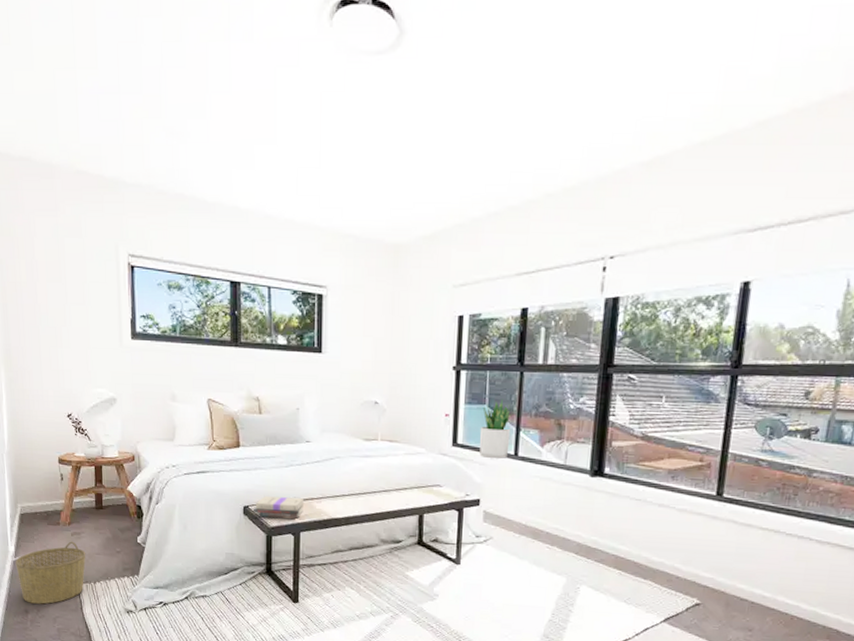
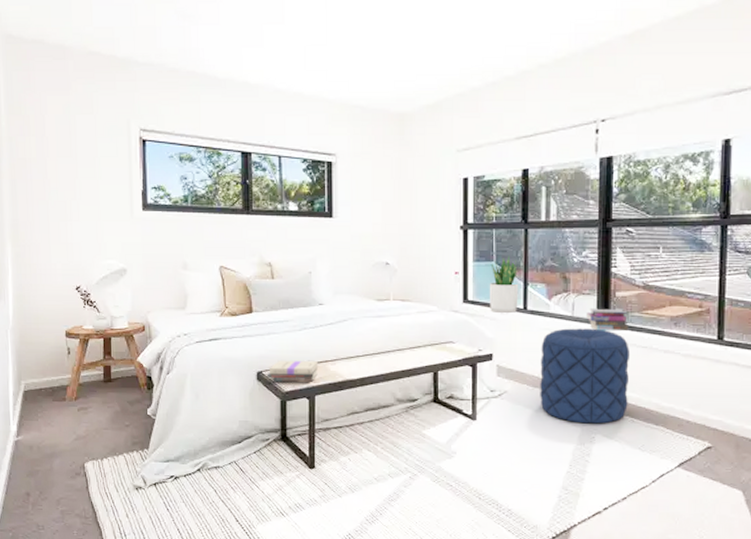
basket: present [15,541,86,605] -> none [17,417,93,486]
pouf: none [526,476,623,575] -> present [540,328,631,424]
books: none [579,457,623,483] -> present [586,308,629,332]

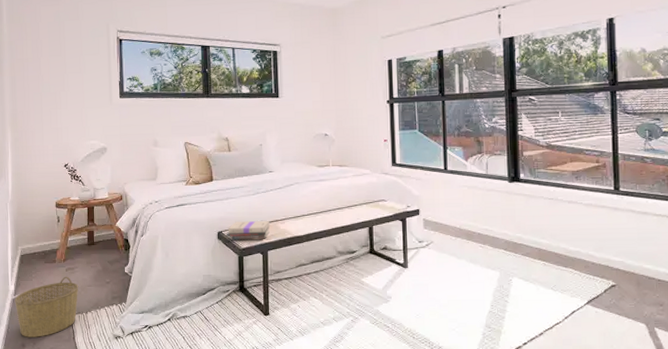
basket: none [17,417,93,486] -> present [15,276,79,337]
planter: present [489,255,519,314] -> none [413,123,440,174]
pouf: present [540,328,631,424] -> none [461,184,539,268]
books: present [586,308,629,332] -> none [499,166,536,186]

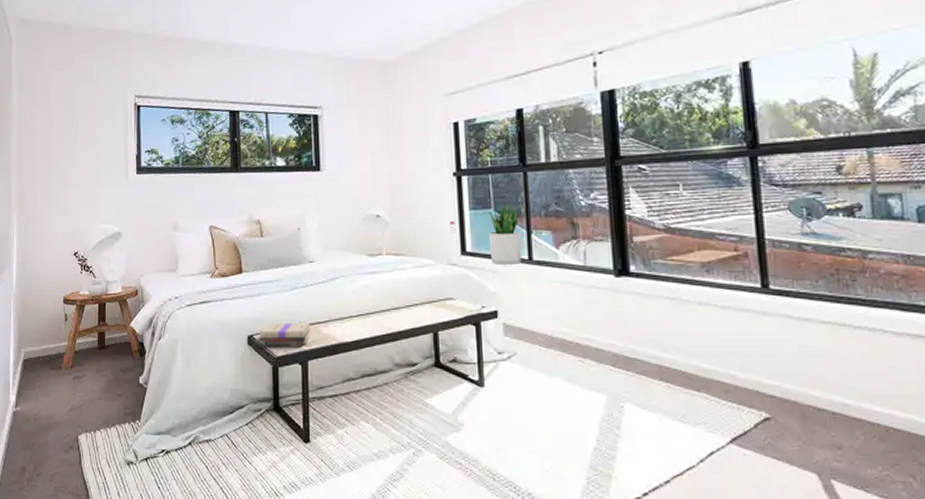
basket: present [15,276,79,337] -> none [16,386,87,460]
planter: none [413,123,440,174] -> present [488,201,523,266]

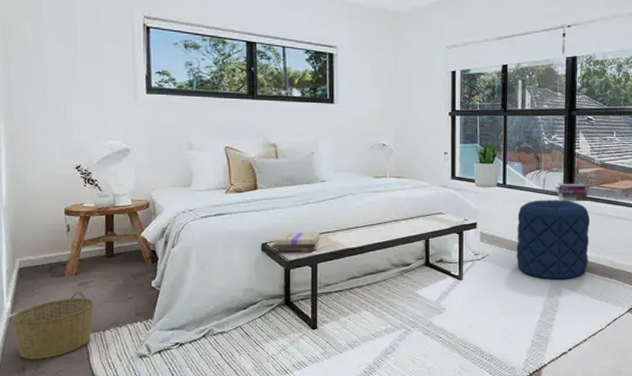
basket: none [16,386,87,460] -> present [12,291,95,360]
pouf: none [551,279,660,391] -> present [516,200,591,280]
books: none [601,255,652,282] -> present [555,183,589,202]

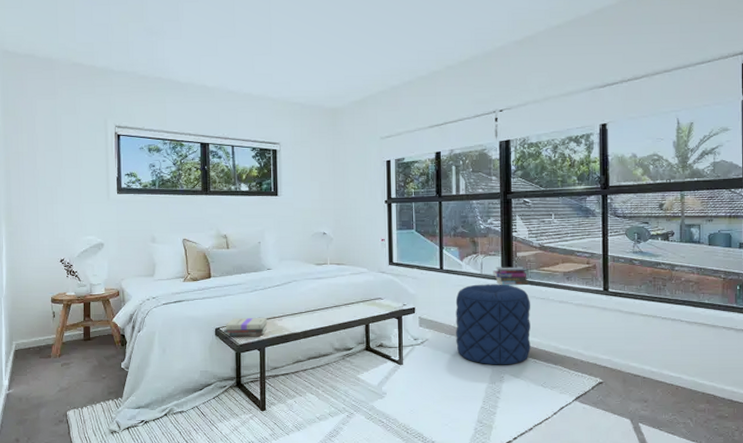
basket: present [12,291,95,360] -> none [9,371,74,432]
planter: present [473,138,499,188] -> none [410,224,436,274]

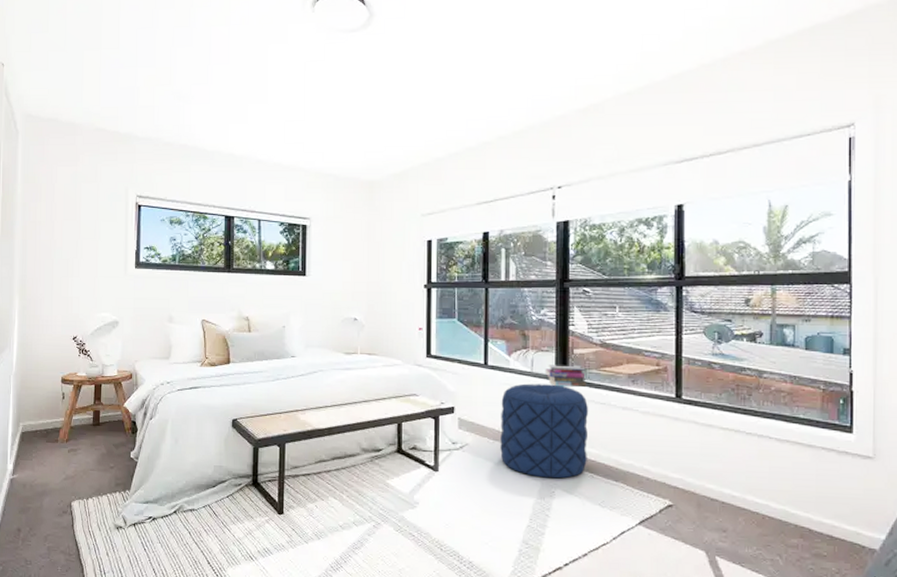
books: present [223,318,268,337] -> none [240,409,290,430]

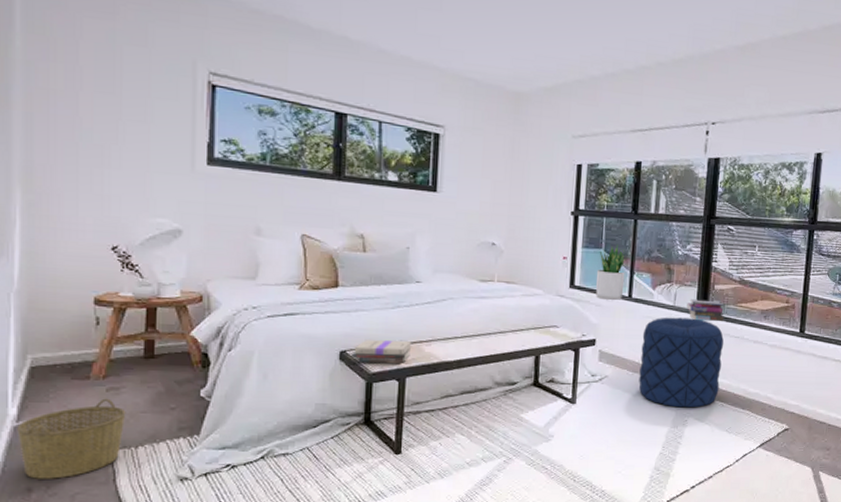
basket: none [13,458,81,522] -> present [17,398,126,479]
books: none [240,409,290,430] -> present [350,340,412,363]
planter: none [451,312,480,369] -> present [595,243,626,301]

